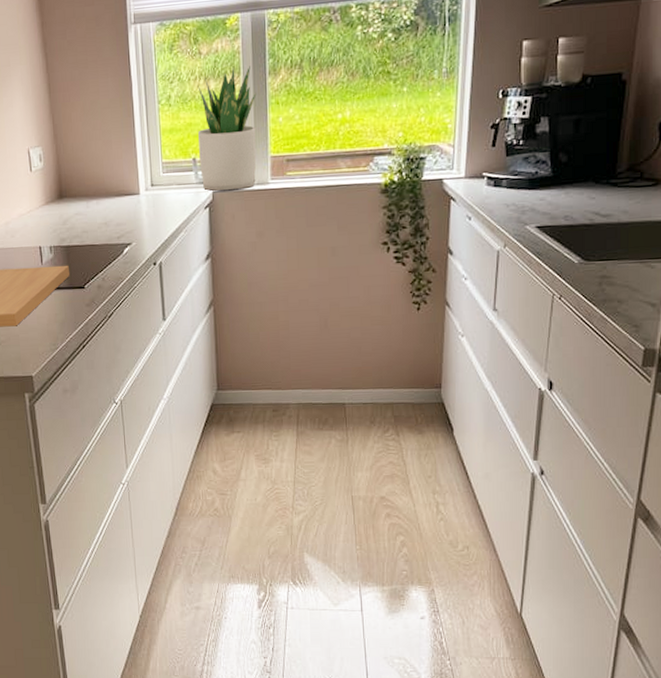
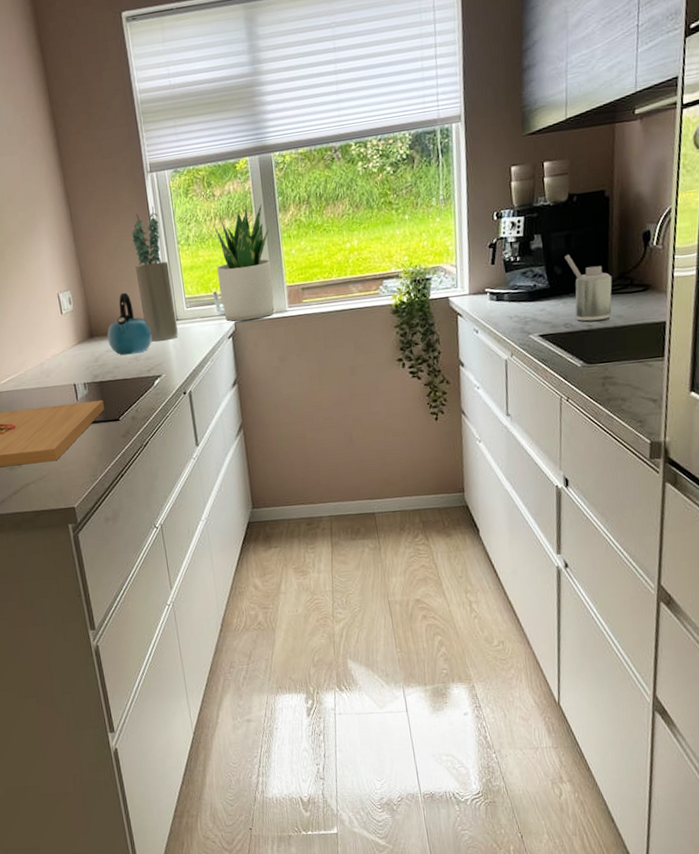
kettle: none [77,152,125,219] -> present [107,292,153,355]
vase: none [110,61,152,207] -> present [132,206,178,342]
soap dispenser: none [571,140,621,216] -> present [564,254,612,322]

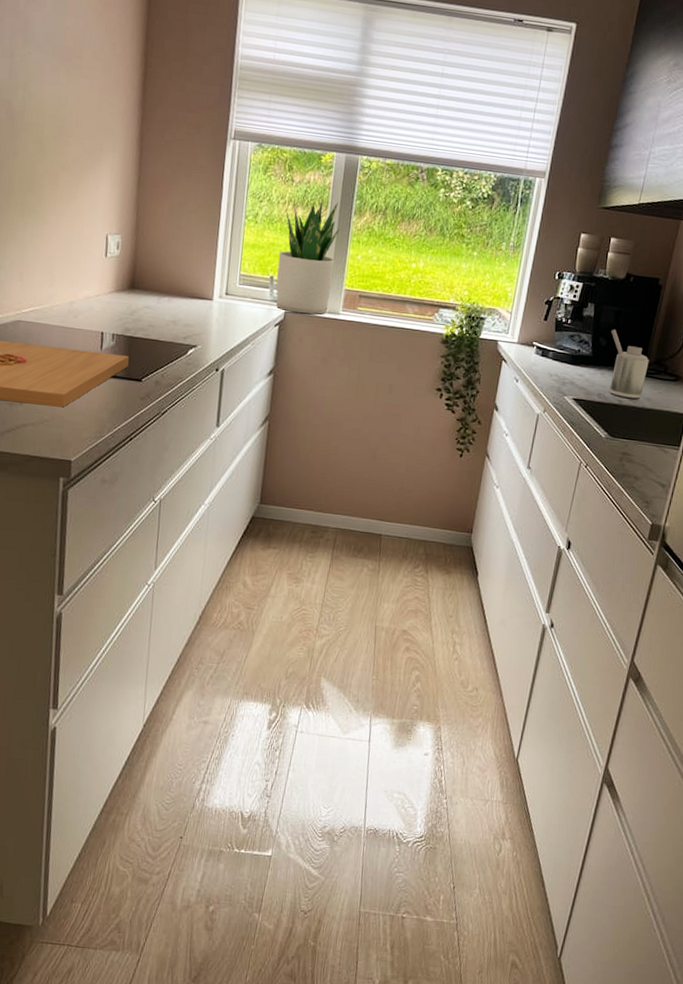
kettle: present [107,292,153,355] -> none [149,252,198,317]
vase: present [132,206,178,342] -> none [192,174,231,313]

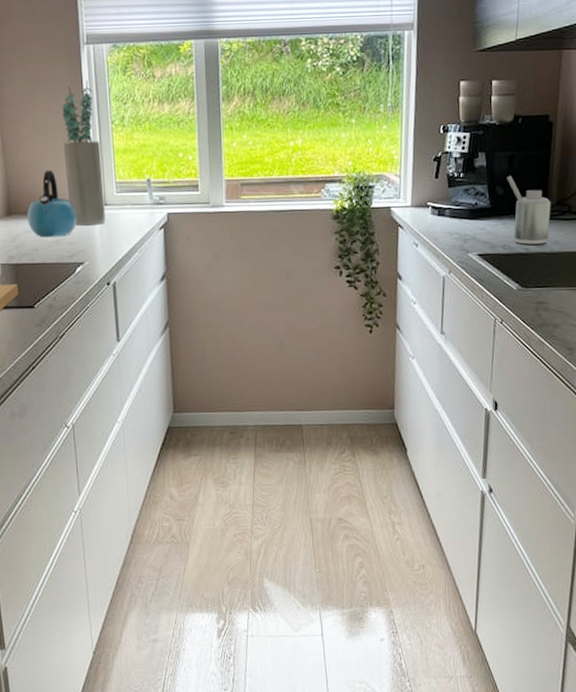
kettle: none [149,252,198,317] -> present [27,170,78,237]
vase: none [192,174,231,313] -> present [62,81,105,226]
planter: present [276,199,340,316] -> none [151,91,211,214]

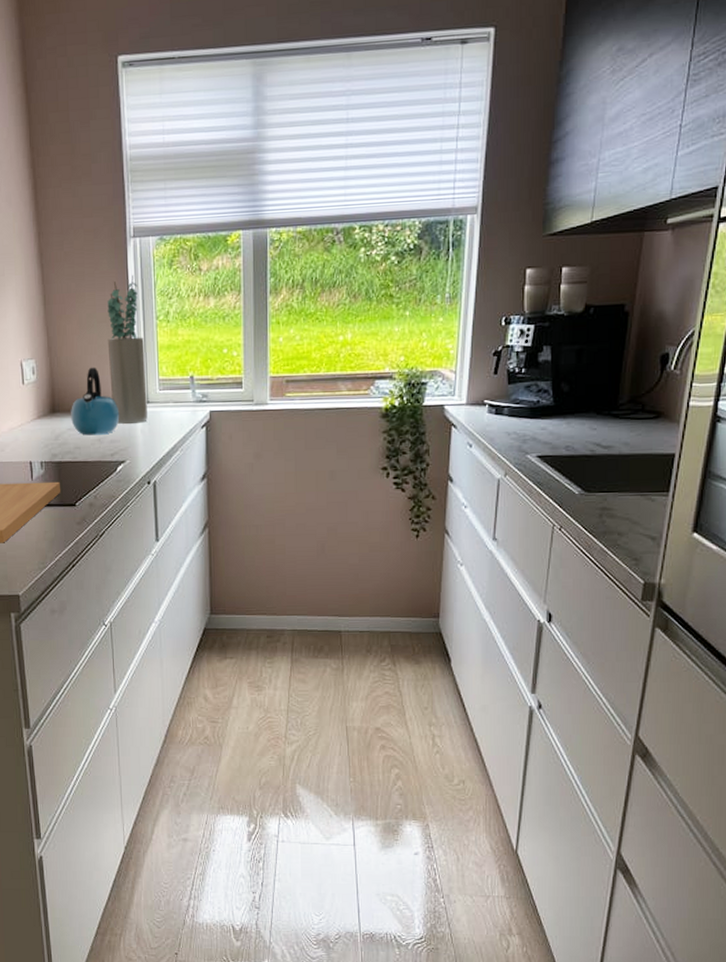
soap dispenser: present [507,175,551,246] -> none [573,370,622,447]

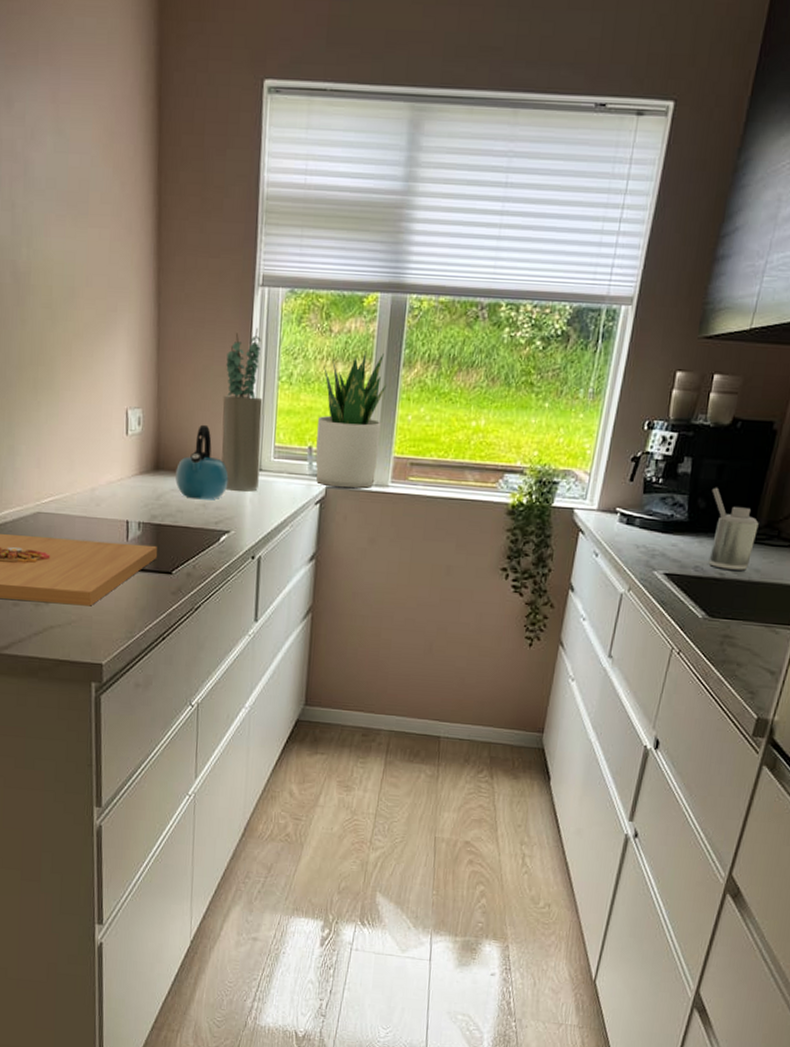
planter: none [197,284,257,412] -> present [315,351,387,490]
soap dispenser: none [573,370,622,447] -> present [708,487,759,572]

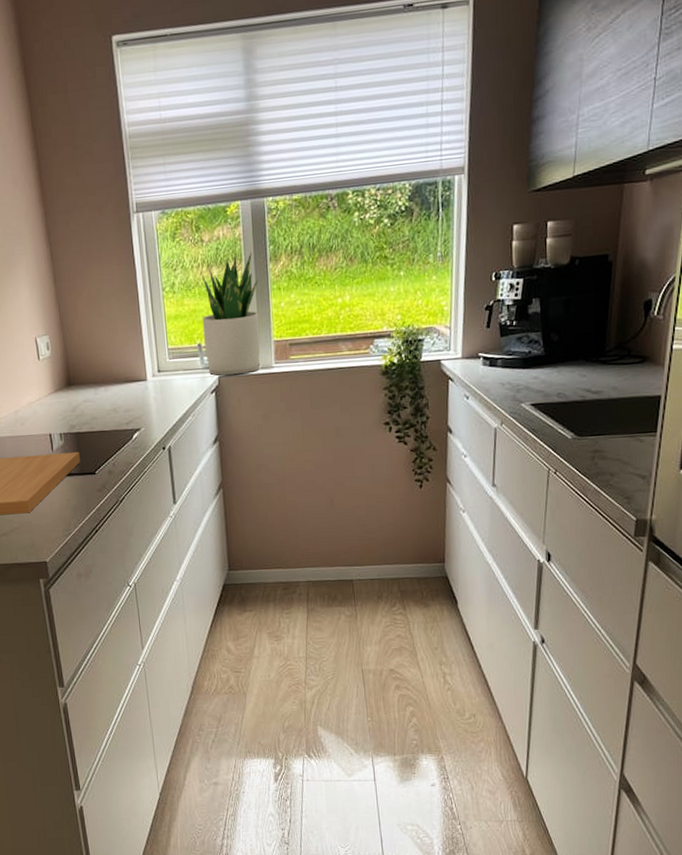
kettle: present [175,424,229,500] -> none [86,340,133,406]
vase: present [221,328,263,492] -> none [115,249,159,394]
soap dispenser: present [708,487,759,572] -> none [562,320,609,393]

